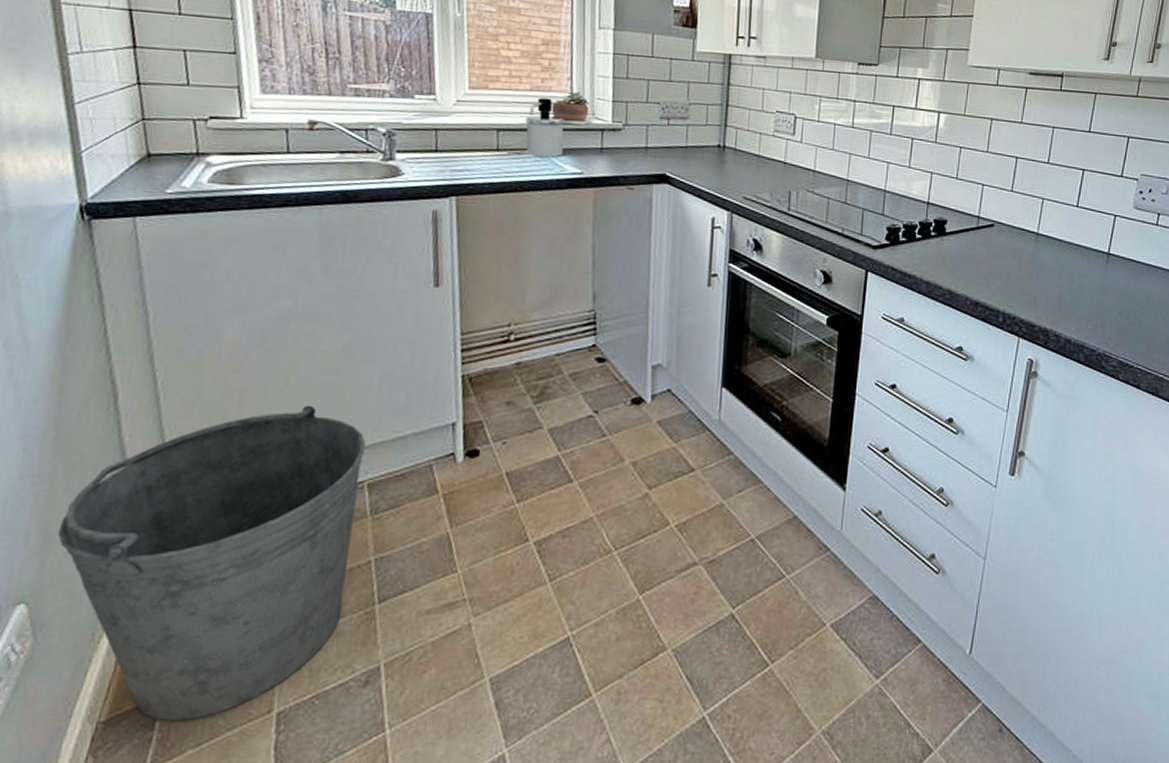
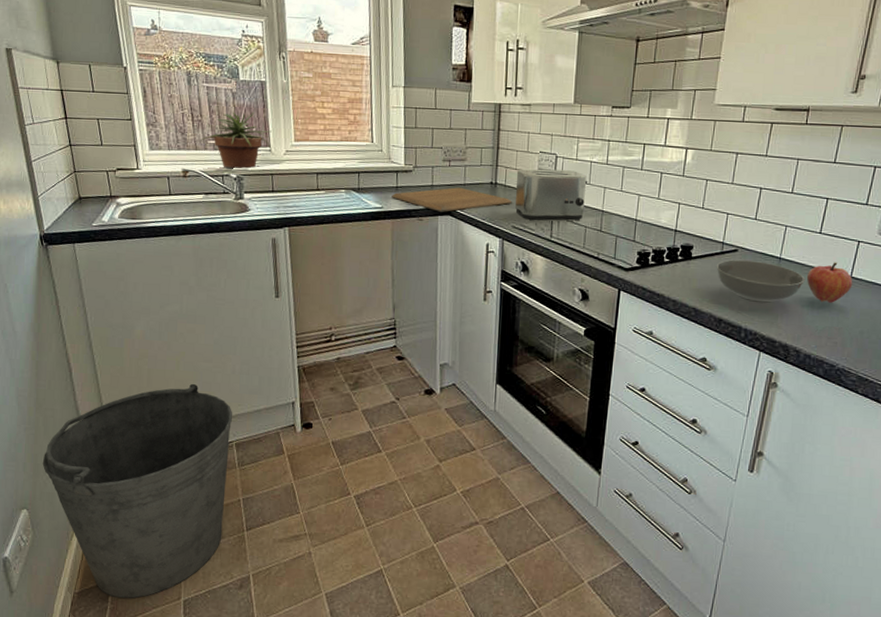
potted plant: none [337,50,438,122] -> present [201,113,272,169]
soap dispenser: present [525,98,564,158] -> none [337,146,367,195]
succulent plant: present [551,91,594,126] -> none [357,140,390,169]
chopping board: none [595,150,743,180] -> present [392,187,512,212]
toaster: none [747,130,832,192] -> present [515,169,588,221]
bowl: none [971,235,1063,284] -> present [716,260,805,304]
fruit: none [1064,237,1111,282] -> present [806,262,853,303]

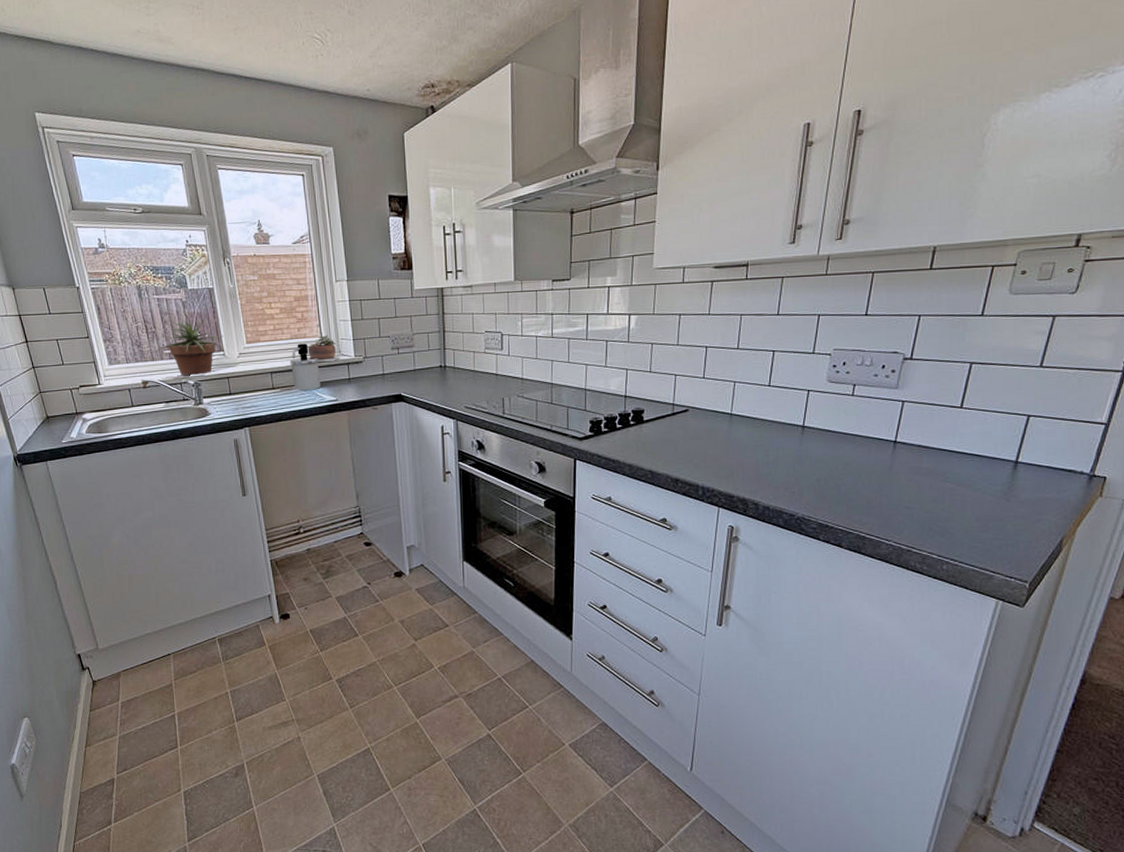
bucket: present [42,383,233,599] -> none [38,585,214,795]
soap dispenser: none [337,146,367,195] -> present [290,343,321,391]
succulent plant: none [357,140,390,169] -> present [308,335,340,363]
chopping board: present [392,187,512,212] -> none [345,373,463,399]
toaster: present [515,169,588,221] -> none [464,347,535,400]
bowl: present [716,260,805,304] -> none [668,419,758,460]
fruit: present [806,262,853,303] -> none [759,413,806,454]

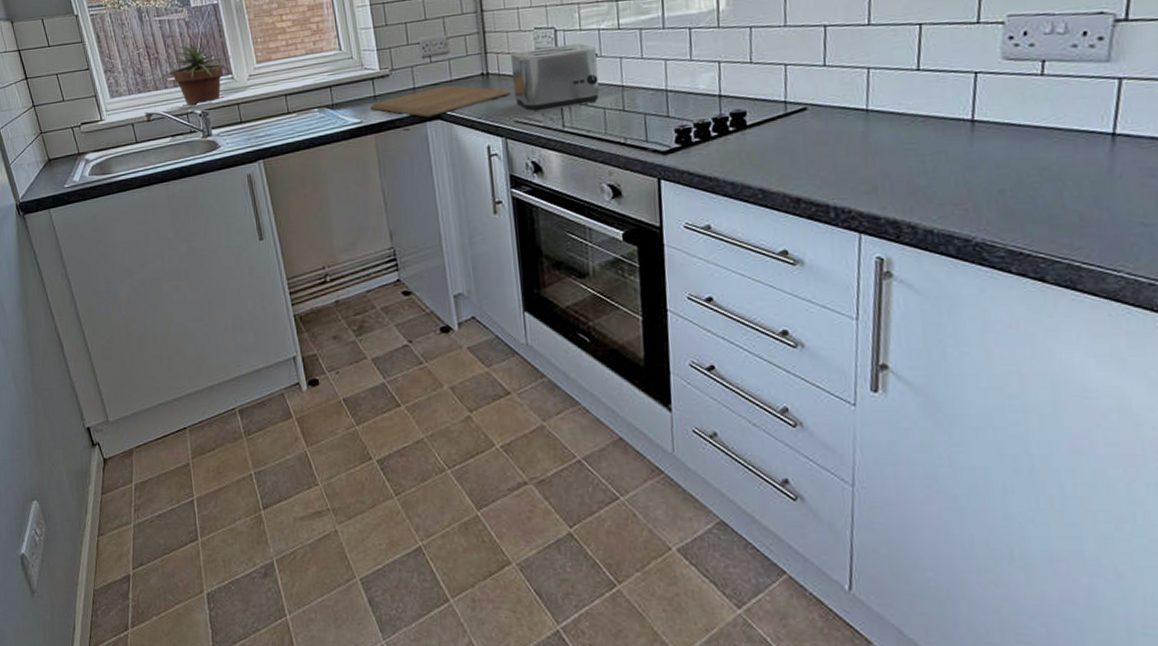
soap dispenser: present [290,343,321,391] -> none [306,58,342,114]
succulent plant: present [308,335,340,363] -> none [325,47,363,80]
chopping board: none [345,373,463,399] -> present [370,85,510,118]
toaster: none [464,347,535,400] -> present [510,43,599,112]

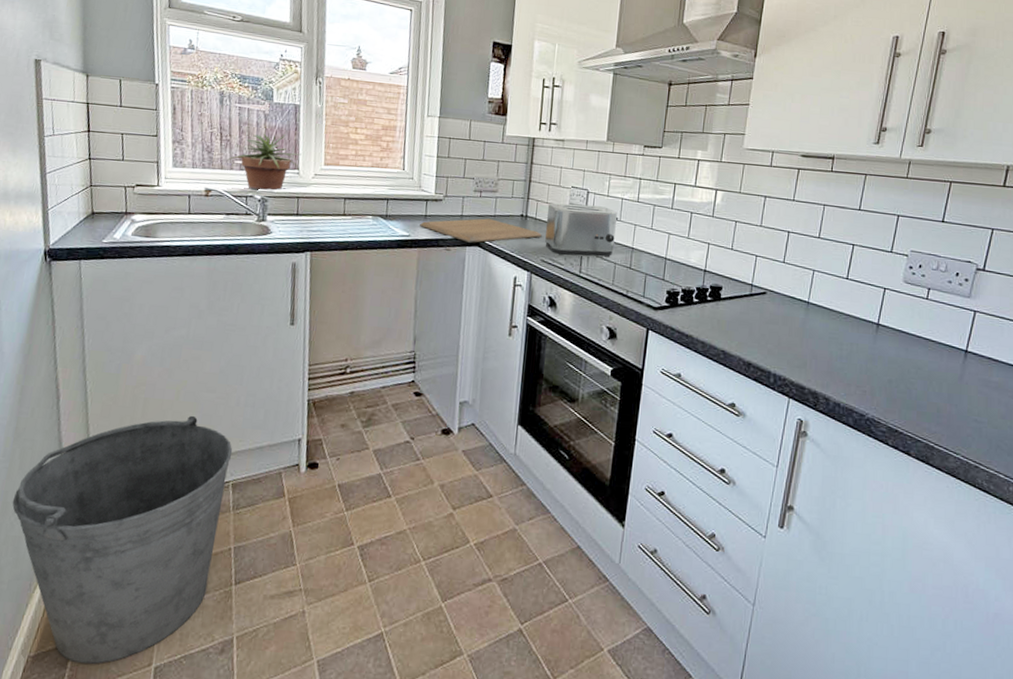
bucket: none [46,346,238,595] -> present [12,415,233,664]

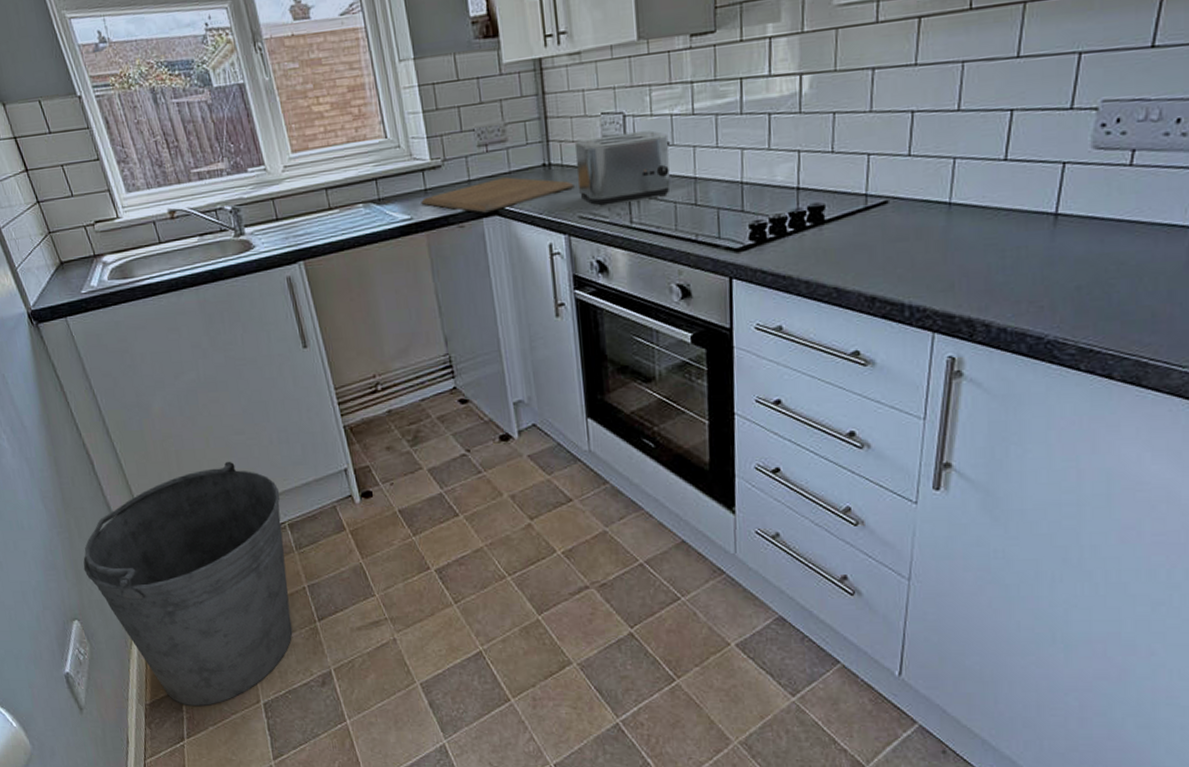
potted plant: present [227,134,302,191] -> none [182,125,265,200]

